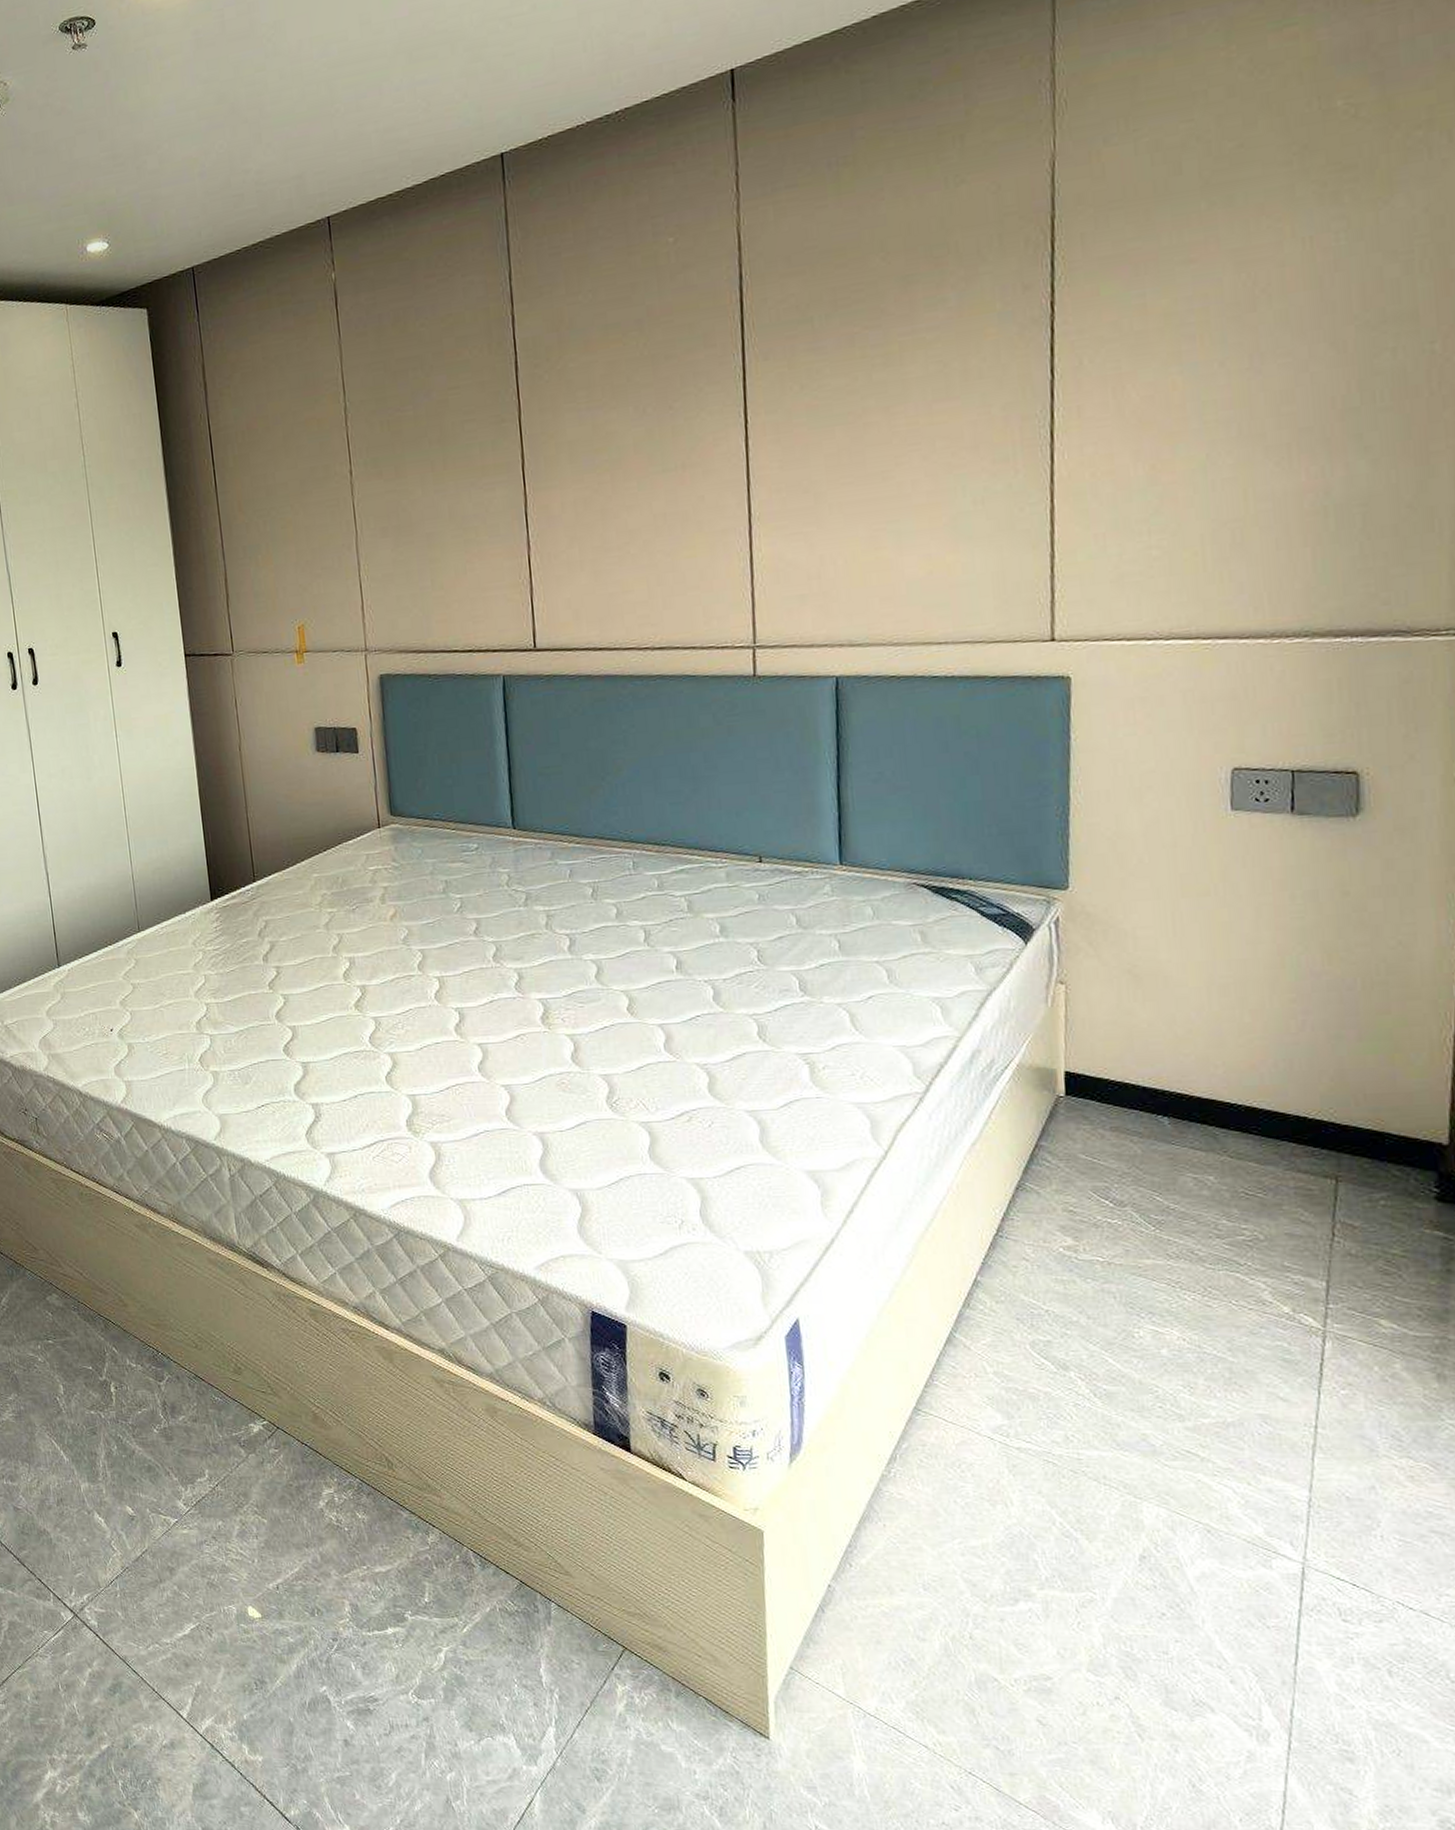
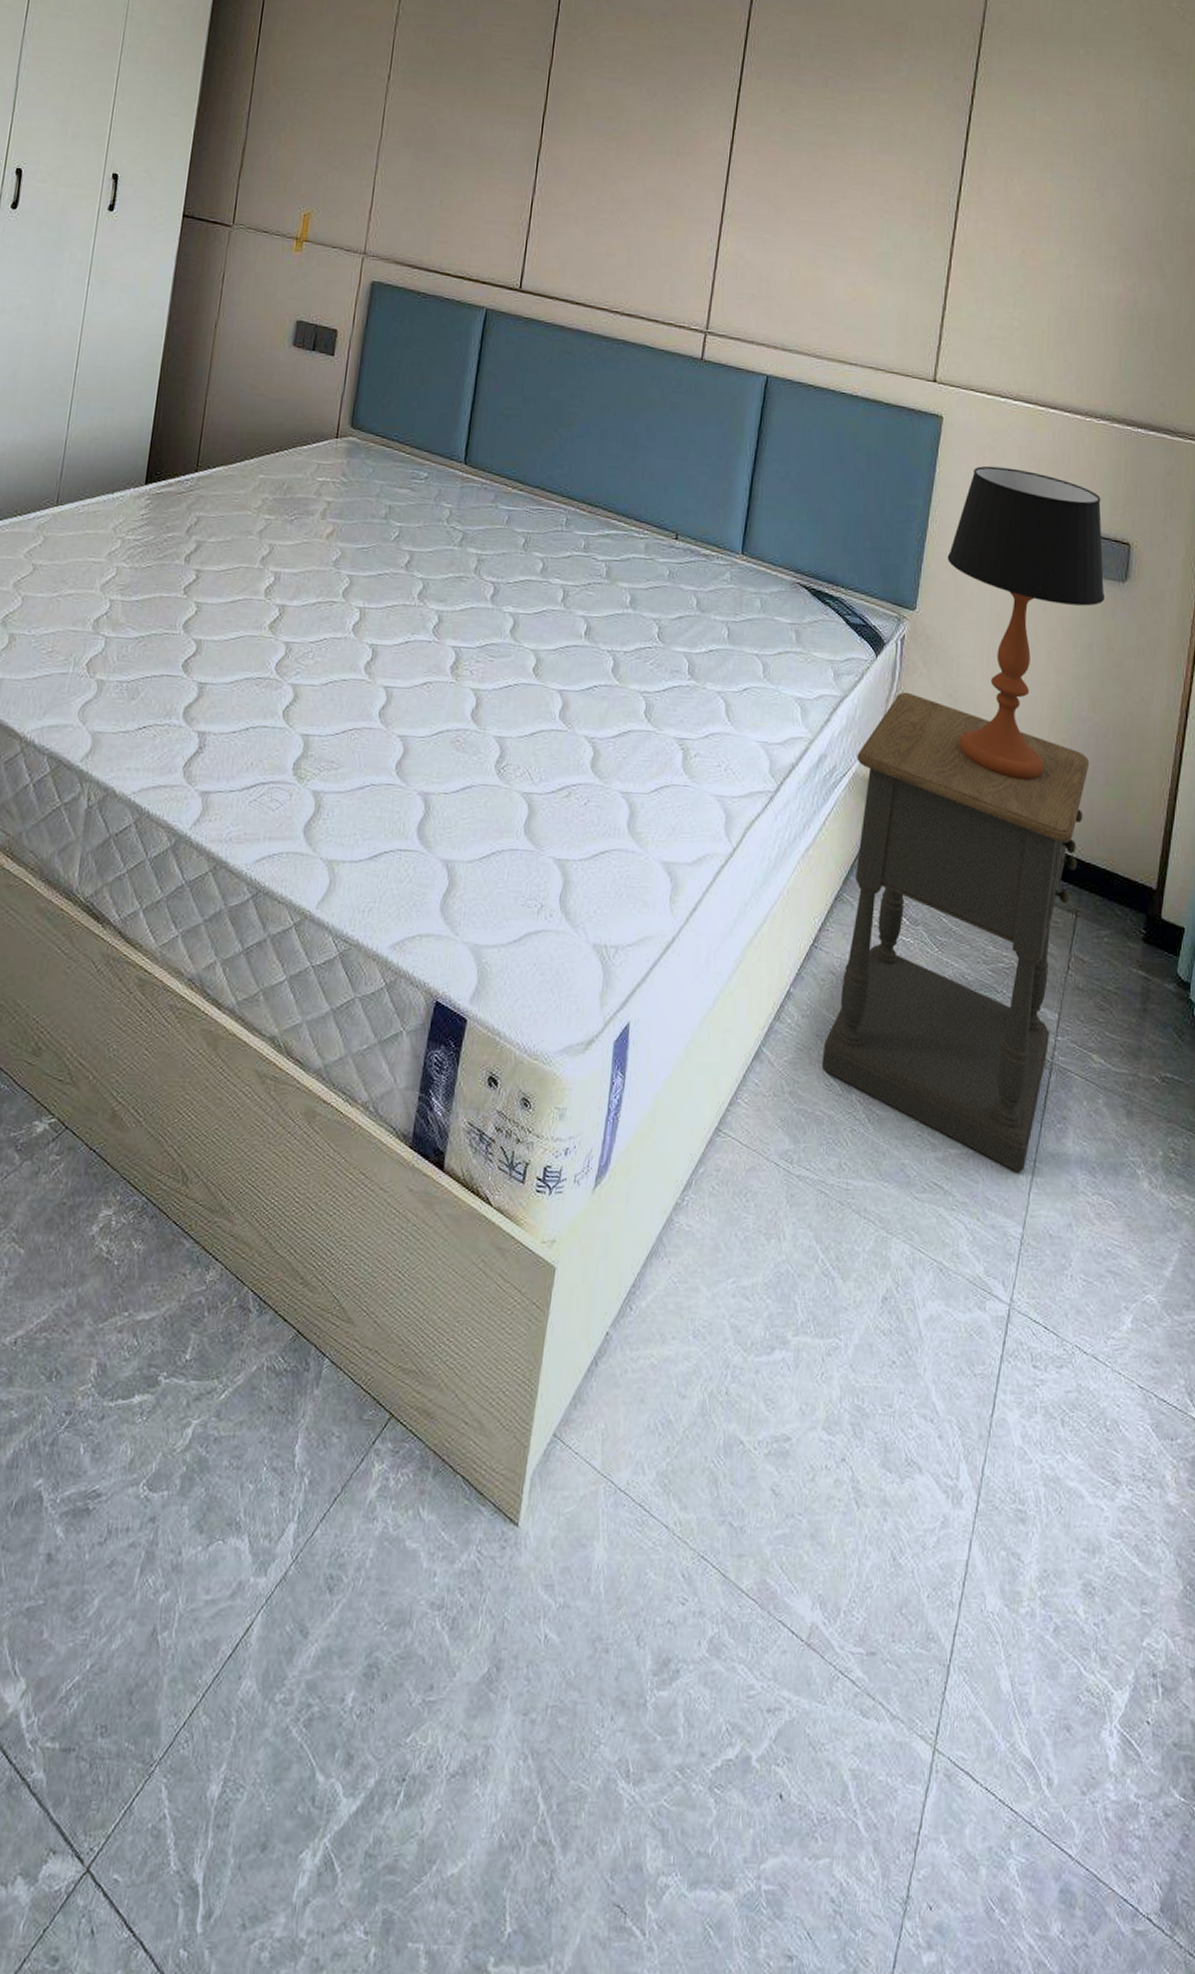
nightstand: none [1018,975,1333,1438] -> present [821,691,1090,1172]
table lamp: none [1100,715,1329,1048] -> present [947,465,1105,781]

